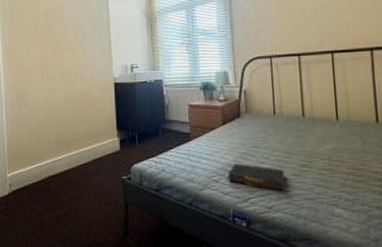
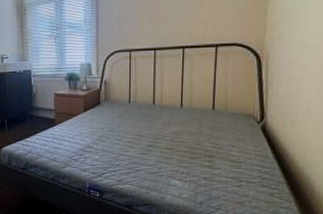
book: present [227,163,286,191] -> none [86,145,134,167]

